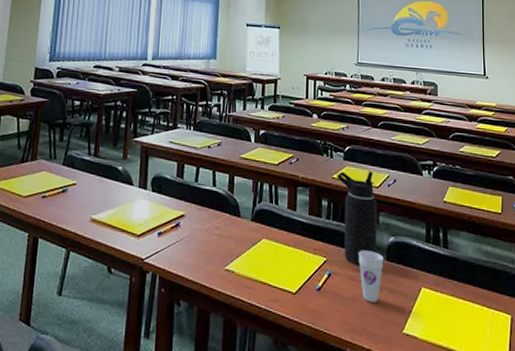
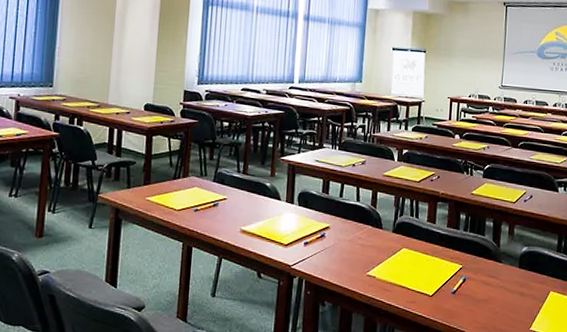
water bottle: present [337,170,377,265] -> none [476,187,513,272]
cup: present [358,250,384,303] -> none [492,258,517,304]

